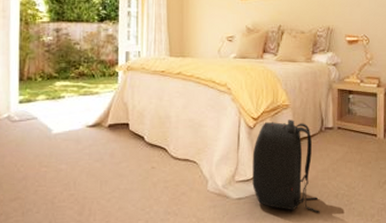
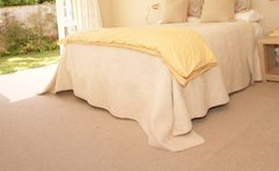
backpack: present [252,119,320,212] -> none [187,76,257,161]

